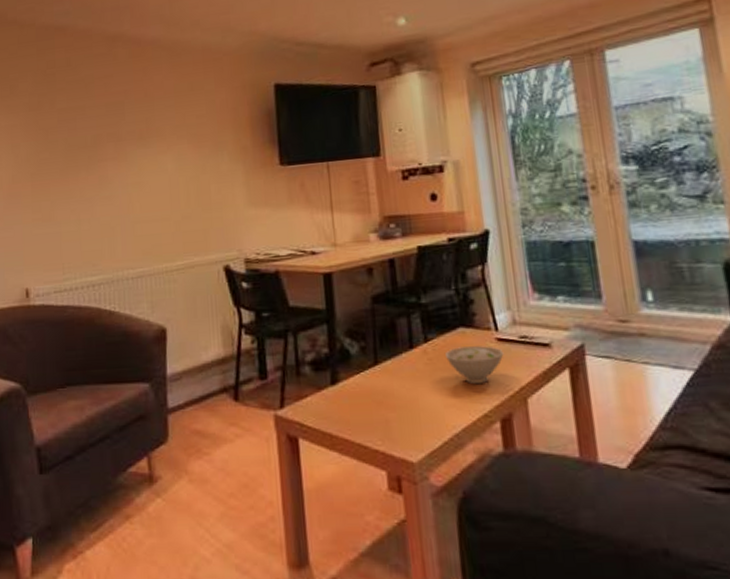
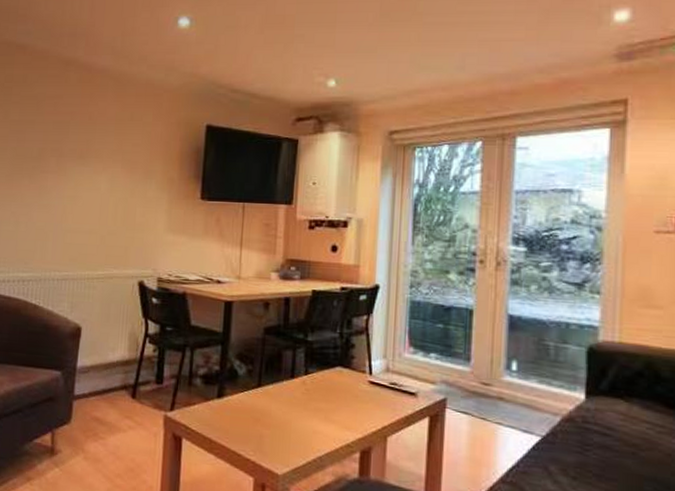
bowl: present [446,346,504,384] -> none [322,383,374,418]

